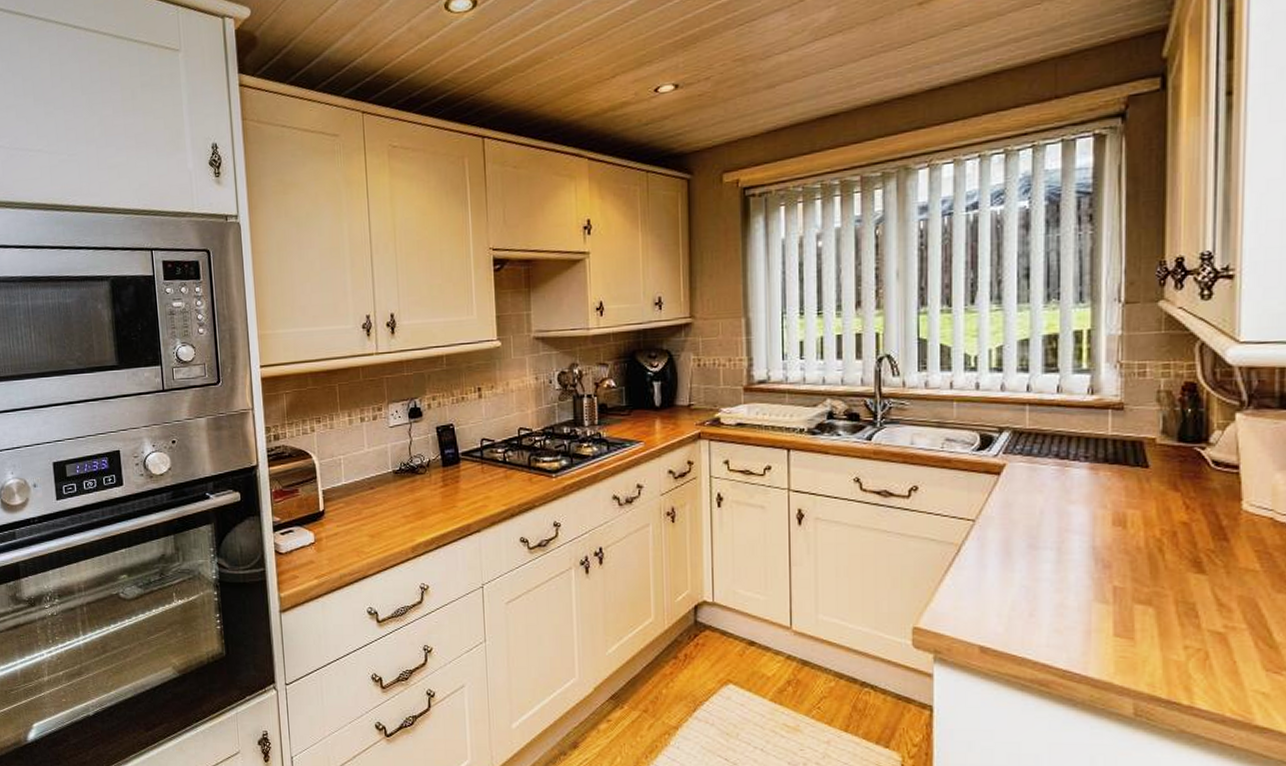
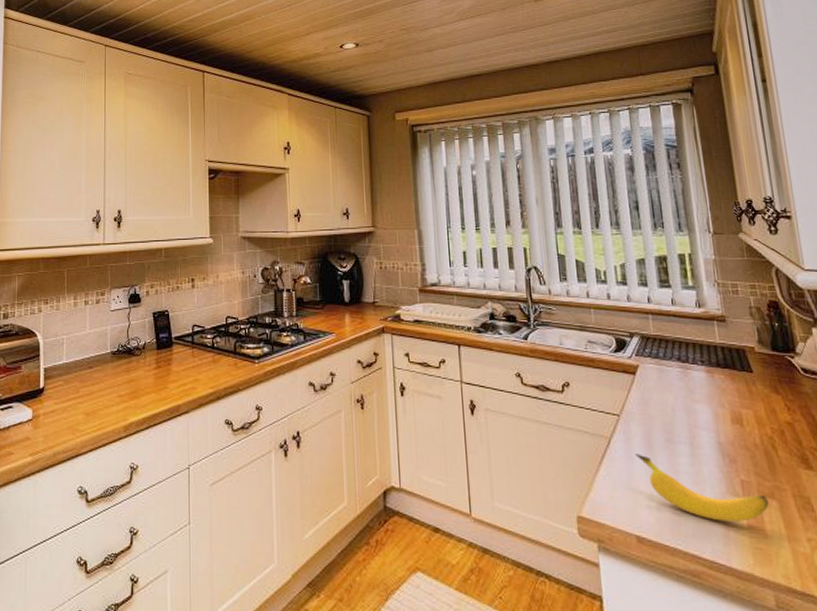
banana: none [989,561,1144,630] -> present [636,454,769,522]

